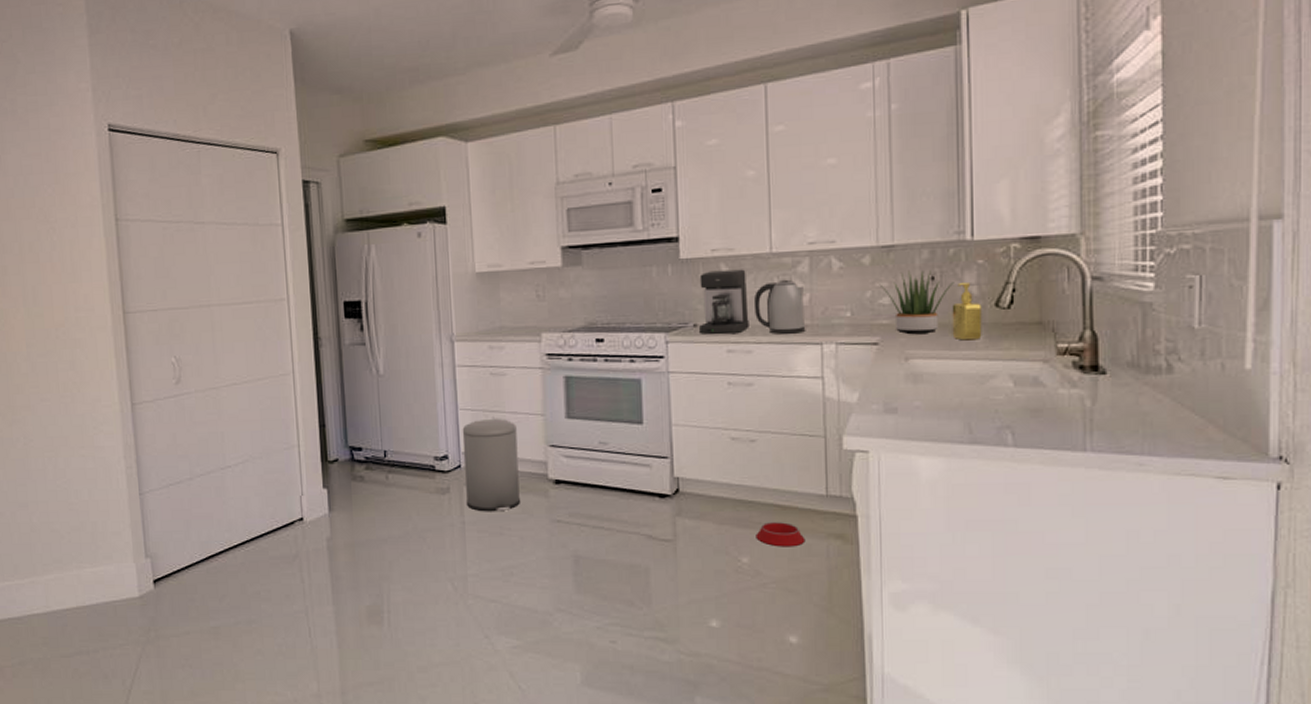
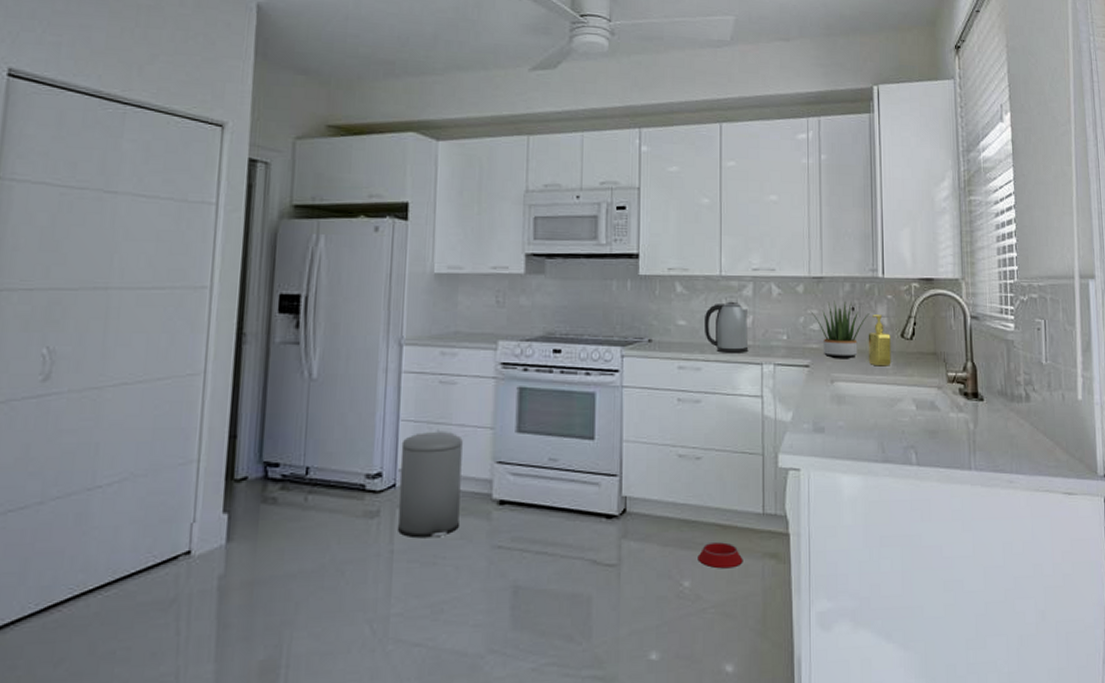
coffee maker: present [699,269,749,335] -> none [654,288,699,351]

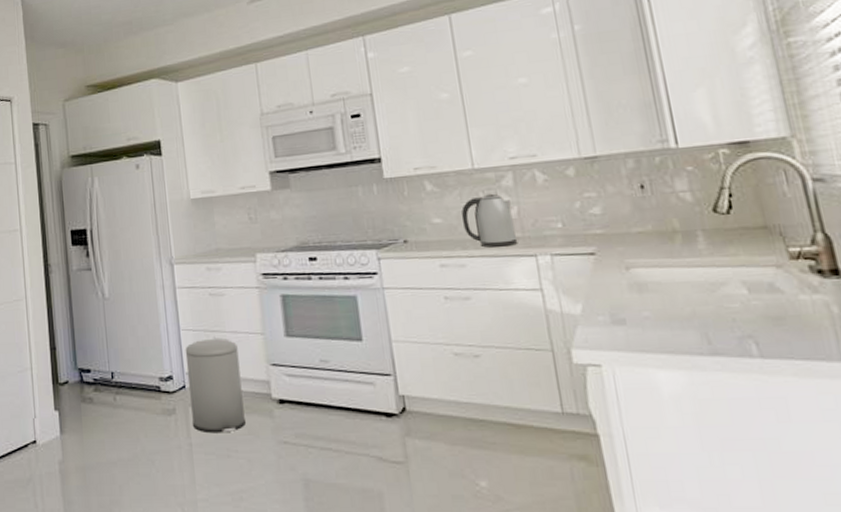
pet bowl: present [697,542,743,569] -> none [491,442,546,470]
potted plant: present [809,300,870,359] -> none [585,179,666,244]
soap dispenser: present [868,315,891,366] -> none [666,189,704,248]

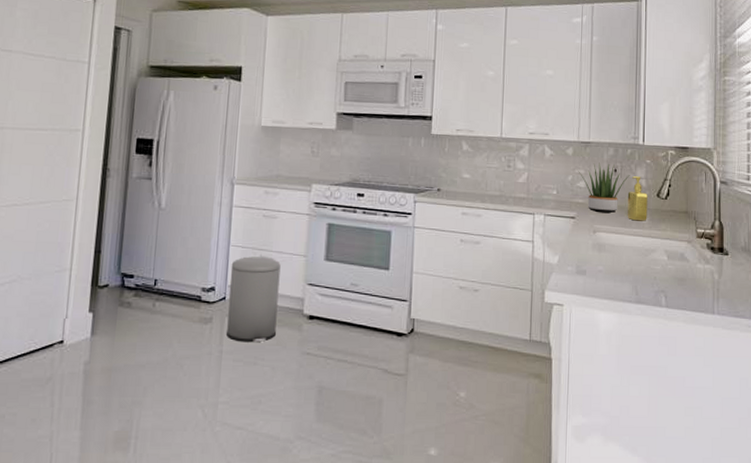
kettle: present [461,193,518,248] -> none [486,159,524,204]
potted plant: none [585,179,666,244] -> present [577,162,630,214]
soap dispenser: none [666,189,704,248] -> present [627,176,648,221]

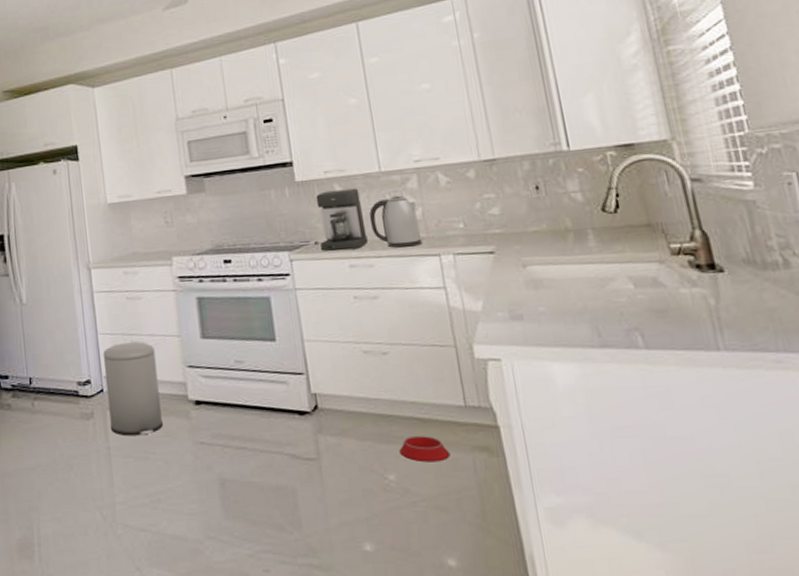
coffee maker: none [442,146,481,200] -> present [315,188,368,251]
pet bowl: none [472,362,511,384] -> present [399,436,451,462]
kettle: none [486,159,524,204] -> present [369,195,423,248]
potted plant: present [577,162,630,214] -> none [485,181,559,243]
soap dispenser: present [627,176,648,221] -> none [559,190,594,246]

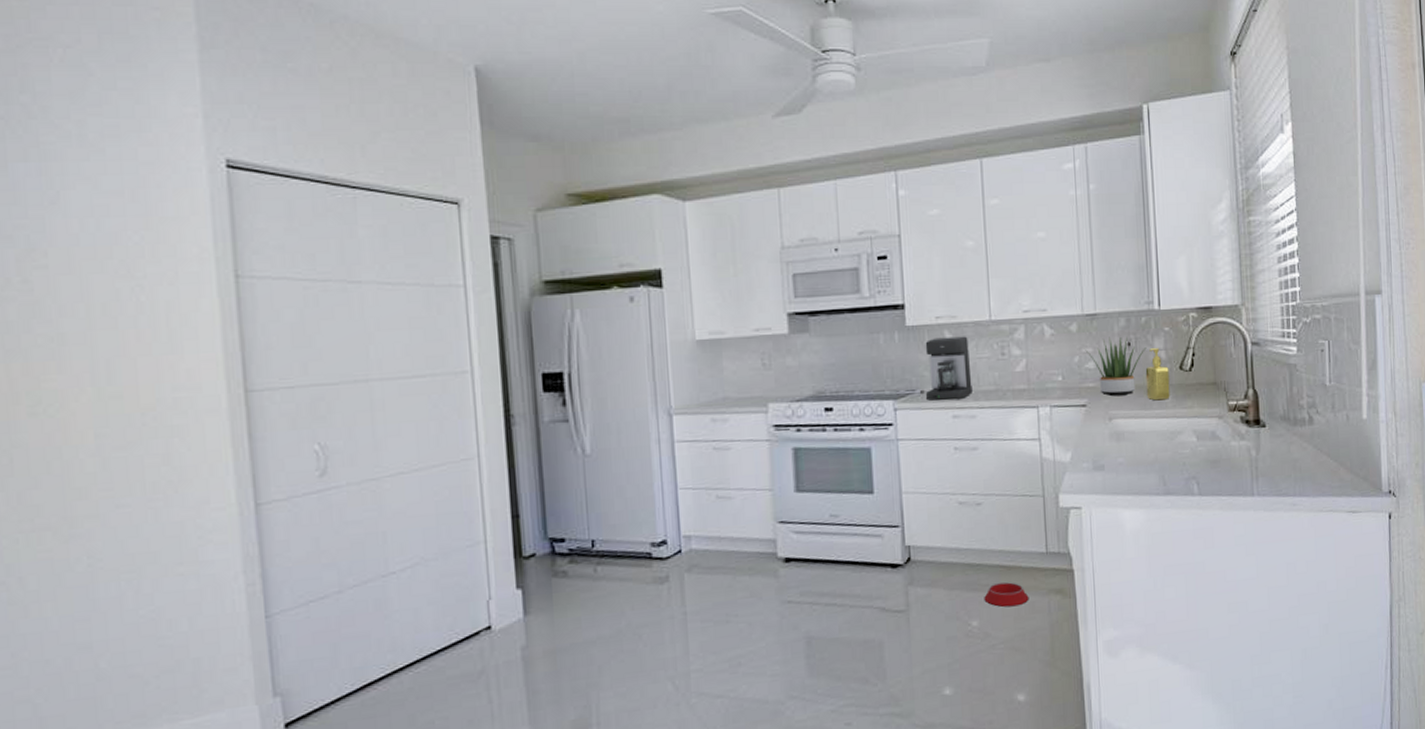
pedal bin: present [102,342,163,436] -> none [682,497,748,600]
kettle: present [369,195,423,248] -> none [977,346,1024,399]
potted plant: none [485,181,559,243] -> present [1083,337,1147,397]
soap dispenser: none [559,190,594,246] -> present [1145,348,1170,401]

